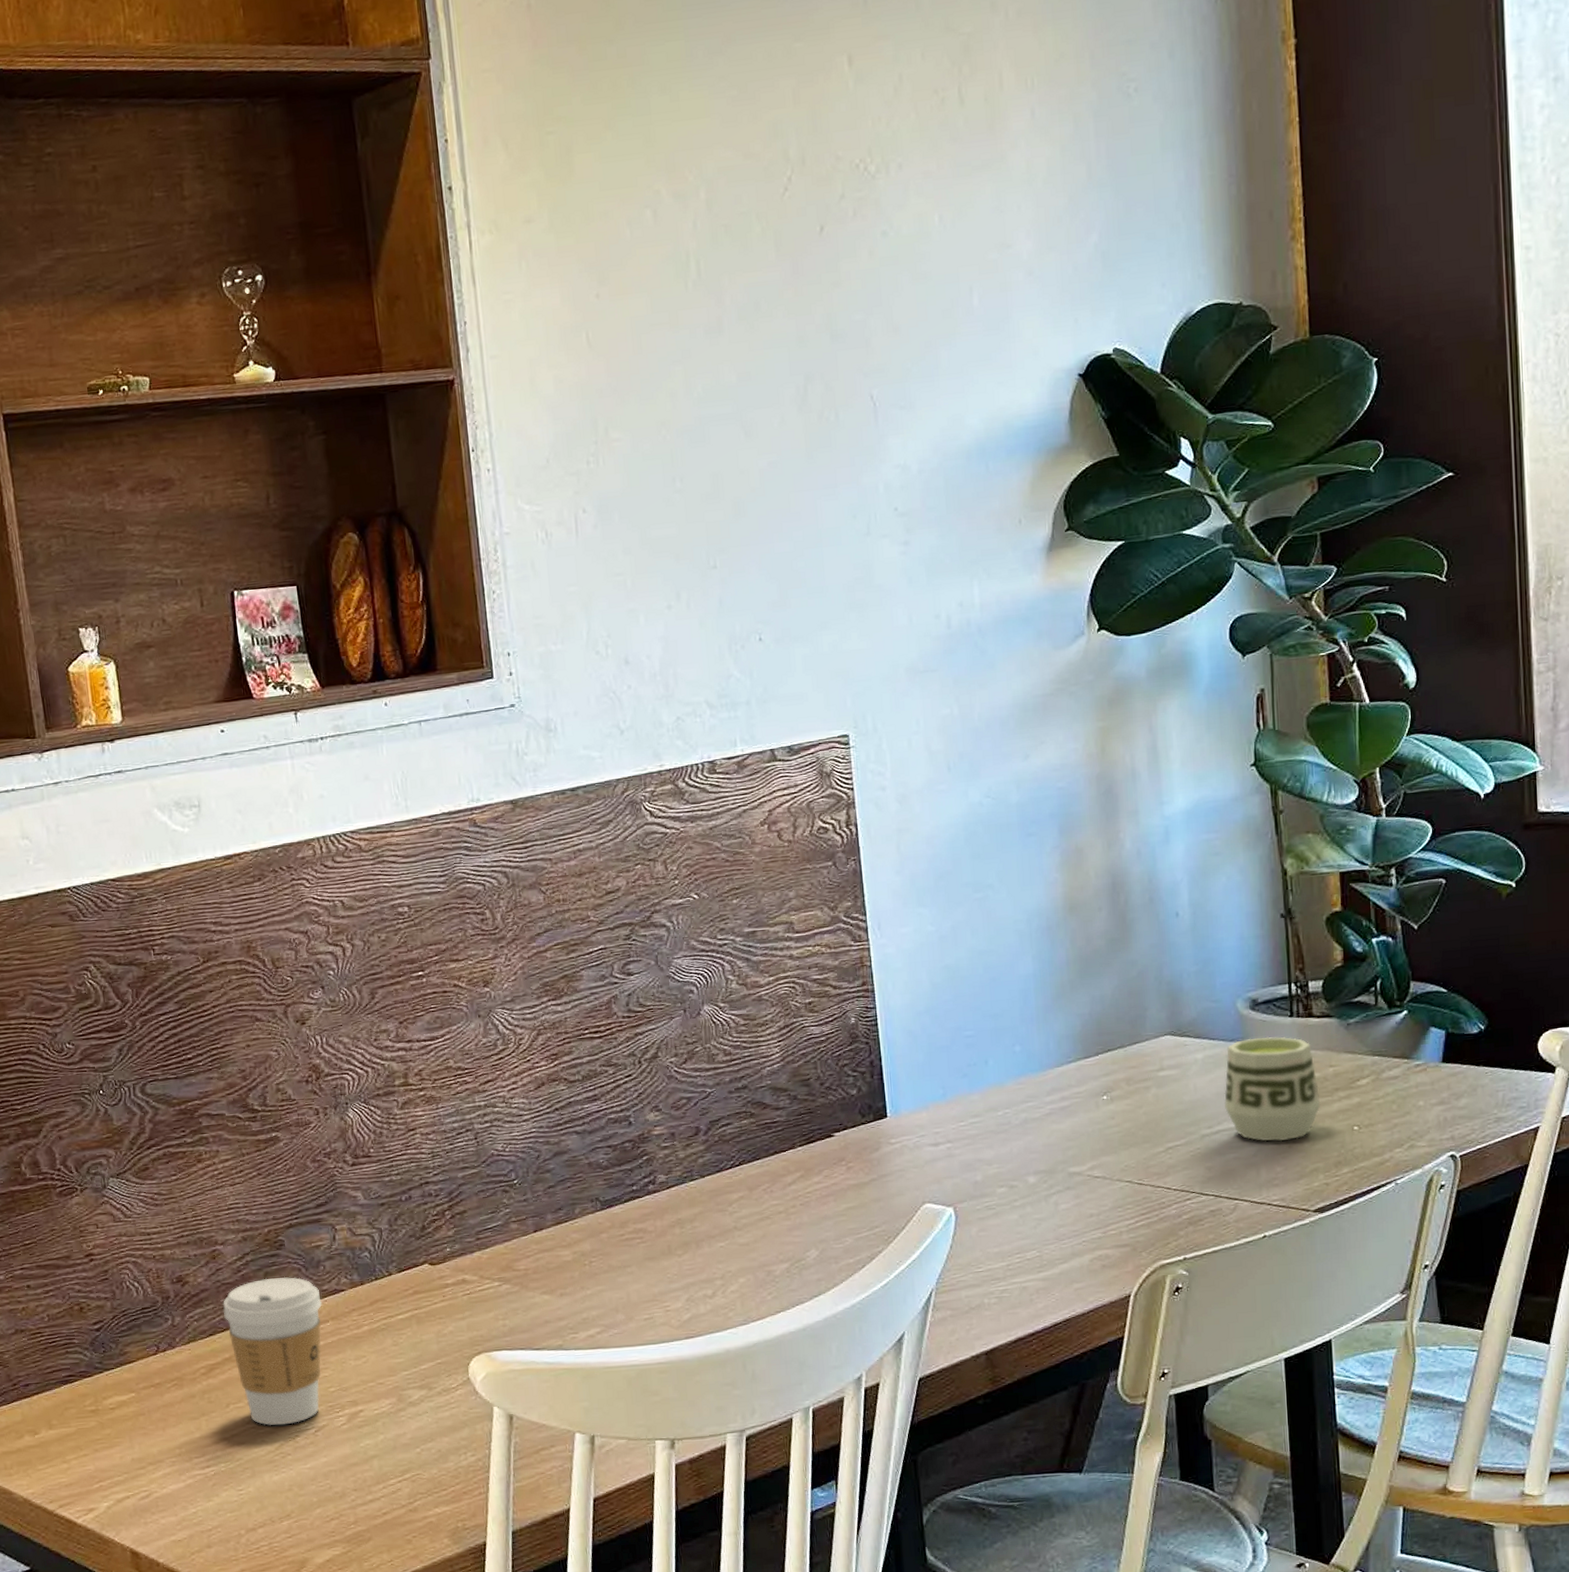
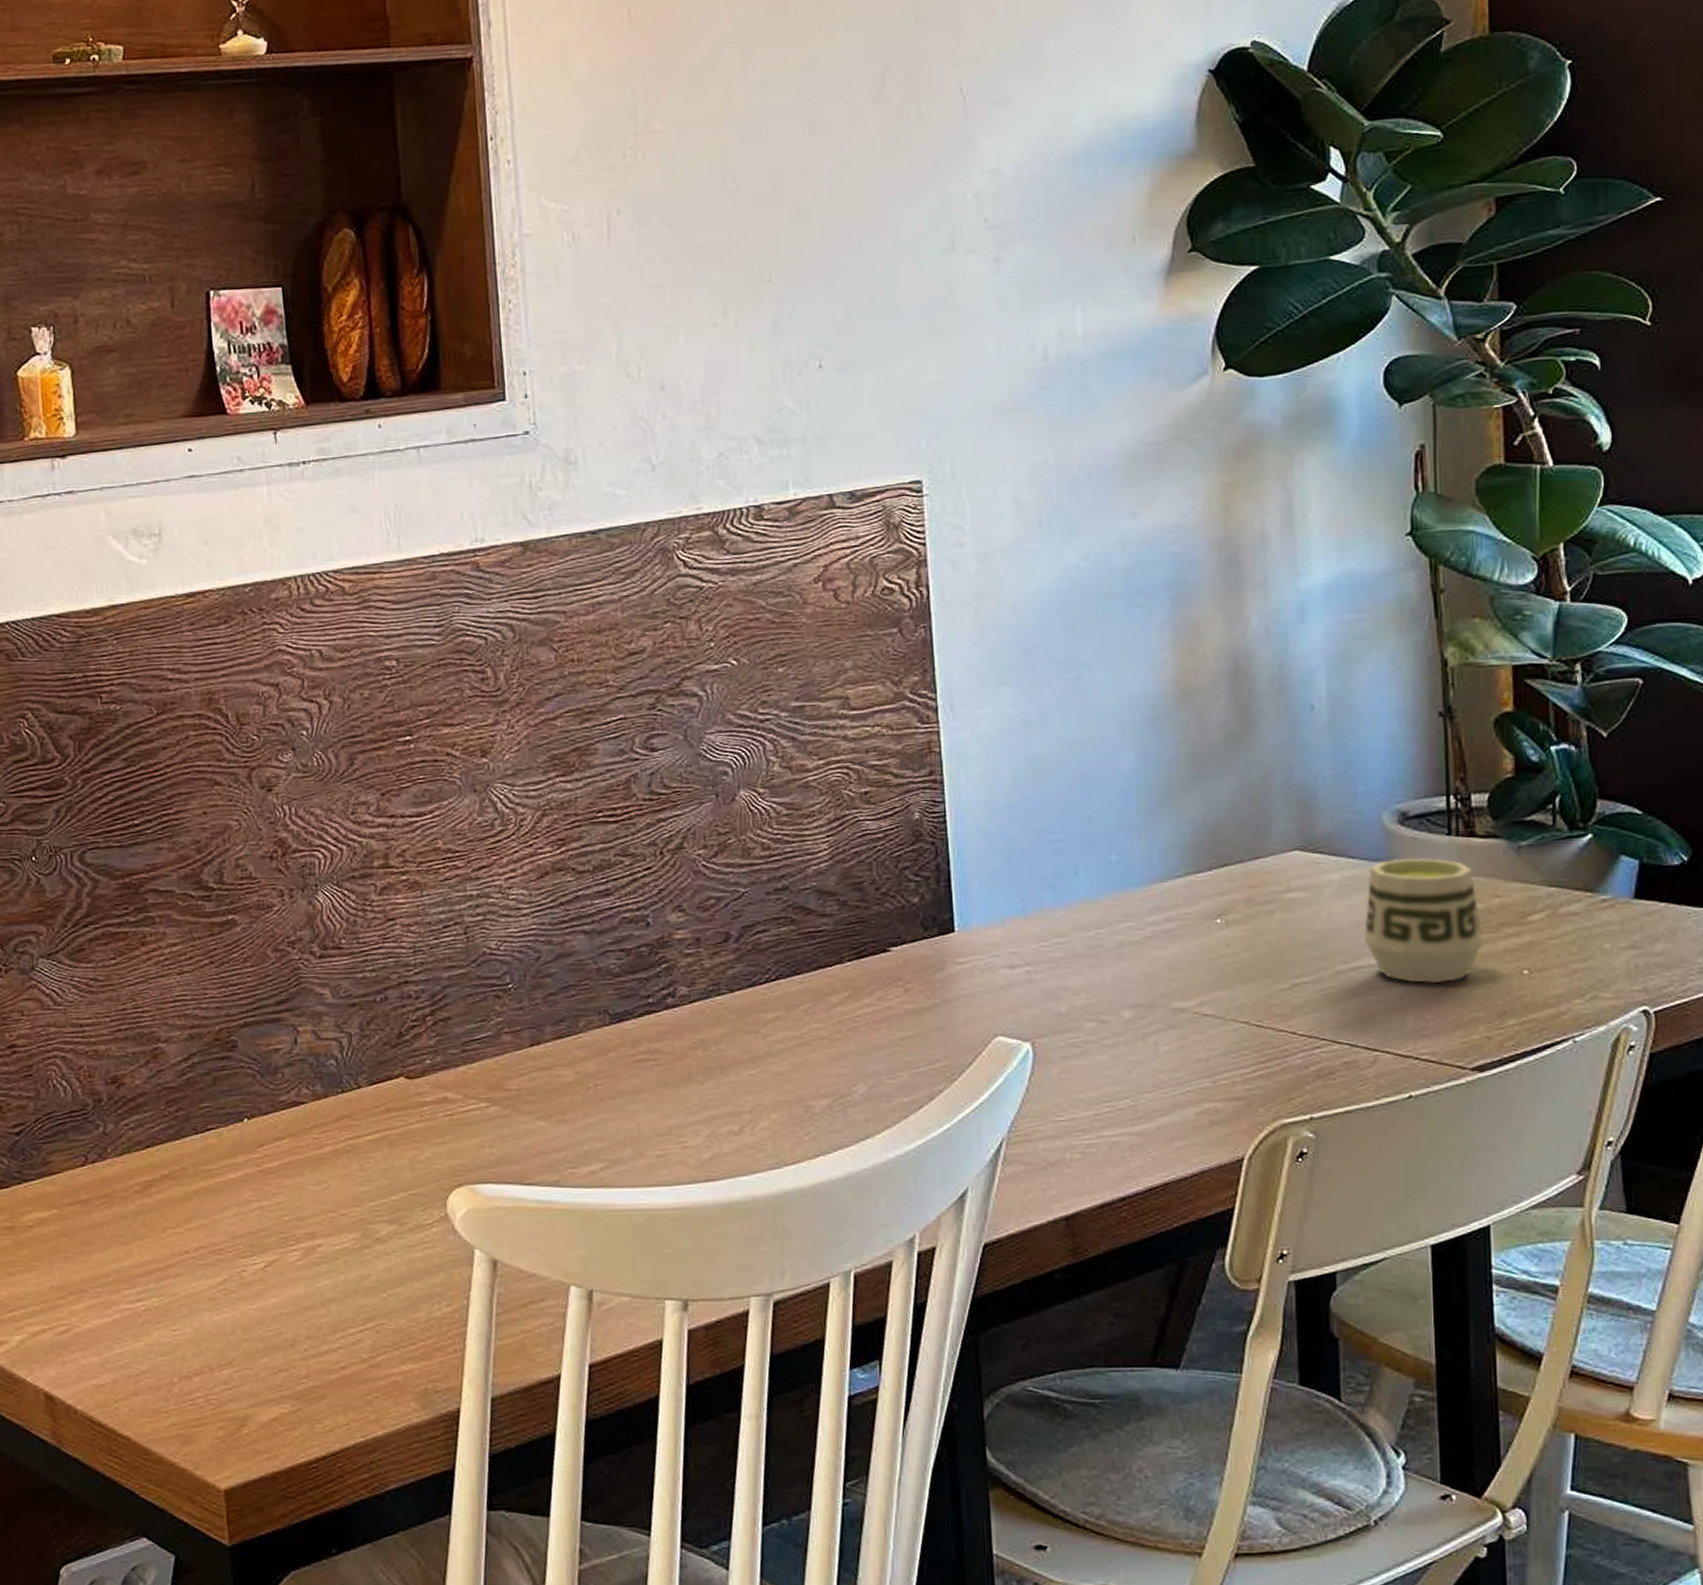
coffee cup: present [223,1276,323,1426] -> none [163,1083,279,1257]

